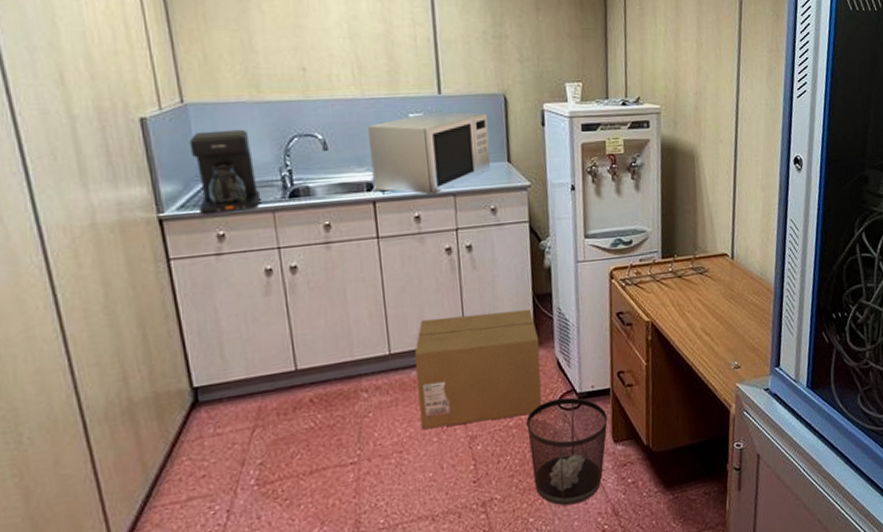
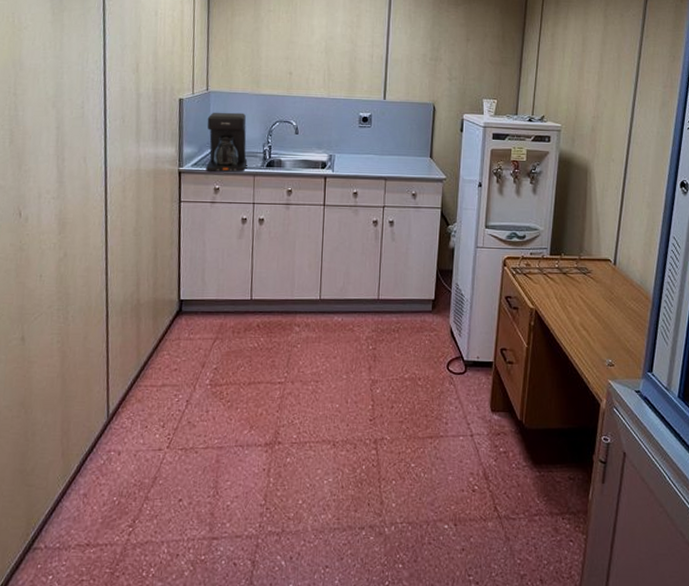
microwave: present [368,111,491,195] -> none [327,112,419,177]
box: present [415,309,542,430] -> none [335,276,438,372]
waste bin: present [526,397,608,506] -> none [418,362,488,460]

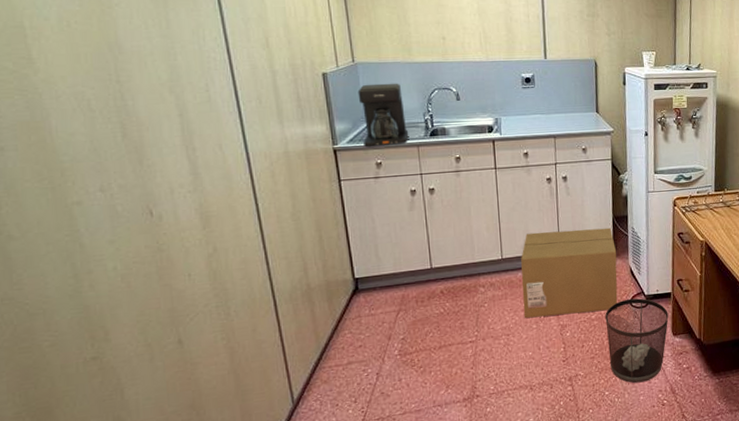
box: none [335,276,438,372] -> present [521,227,618,319]
waste bin: none [418,362,488,460] -> present [605,298,669,383]

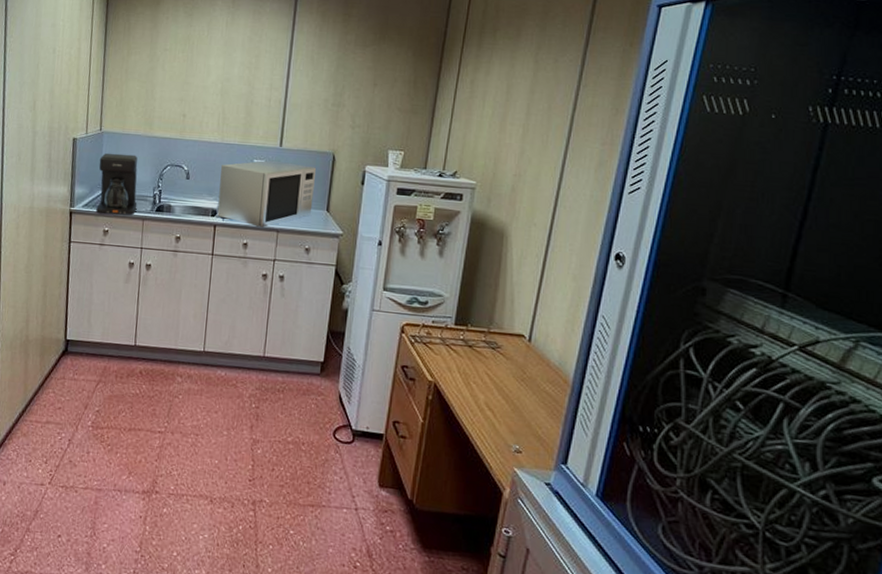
microwave: none [491,72,584,137] -> present [217,160,317,228]
box: present [521,227,618,319] -> none [216,329,327,438]
waste bin: present [605,298,669,383] -> none [300,429,377,533]

